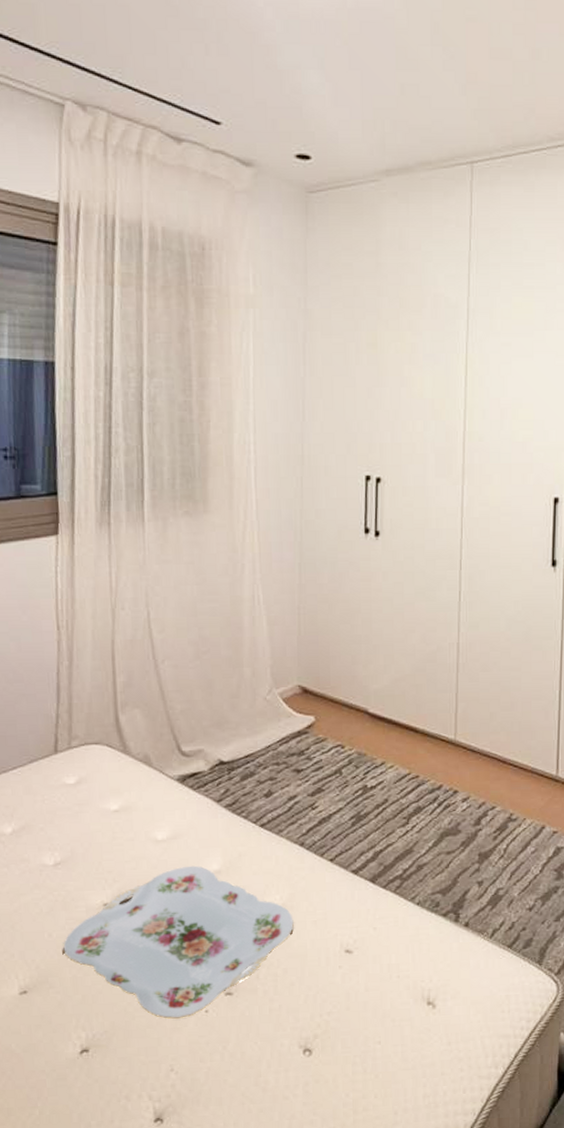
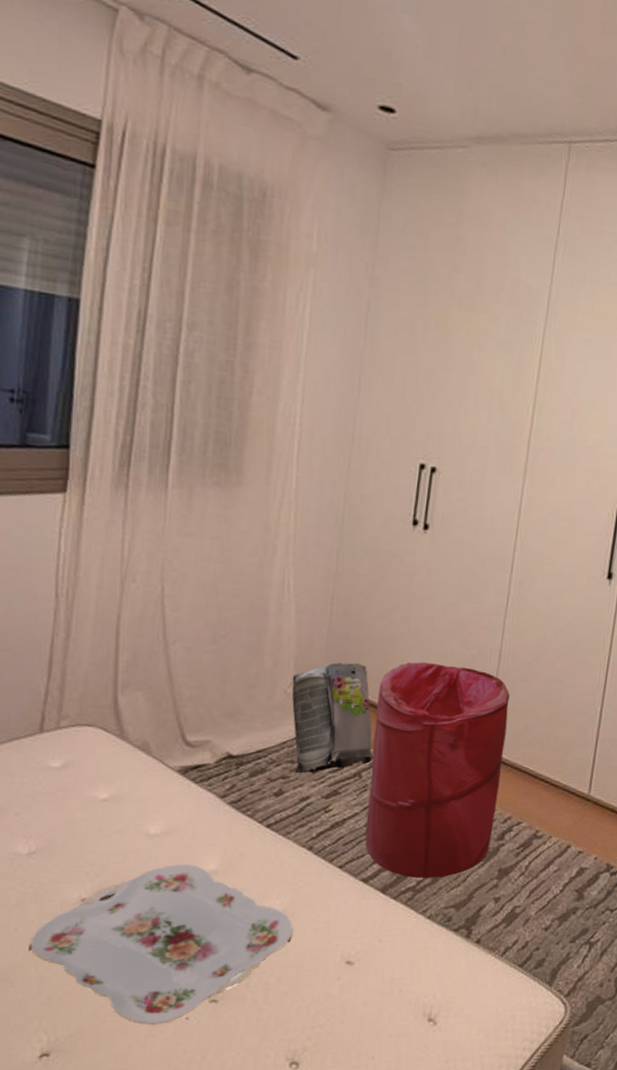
air purifier: none [270,666,351,775] -> present [292,662,374,774]
laundry hamper: none [349,660,472,867] -> present [365,662,510,878]

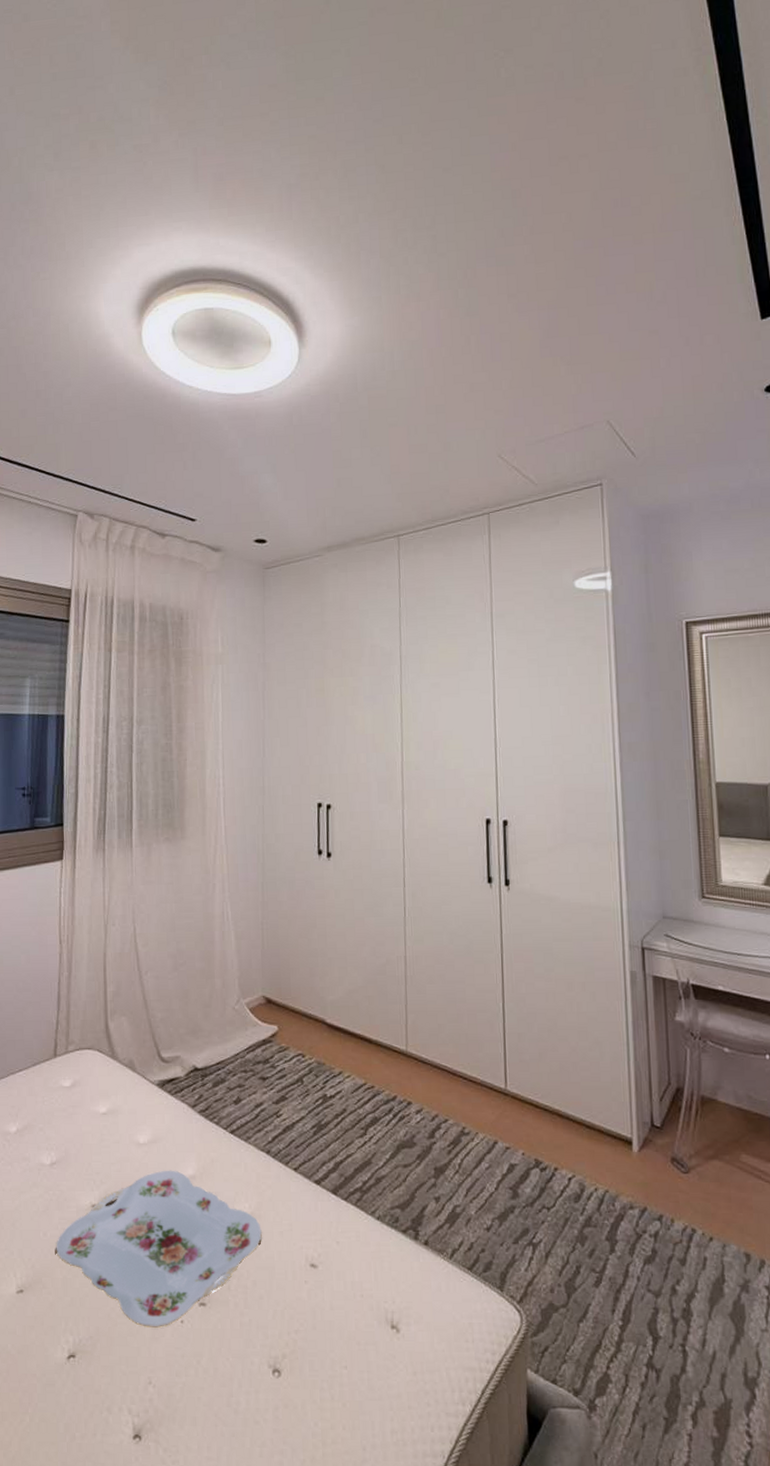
air purifier: present [292,662,374,774] -> none [238,978,311,1082]
laundry hamper: present [365,662,510,878] -> none [308,973,424,1178]

